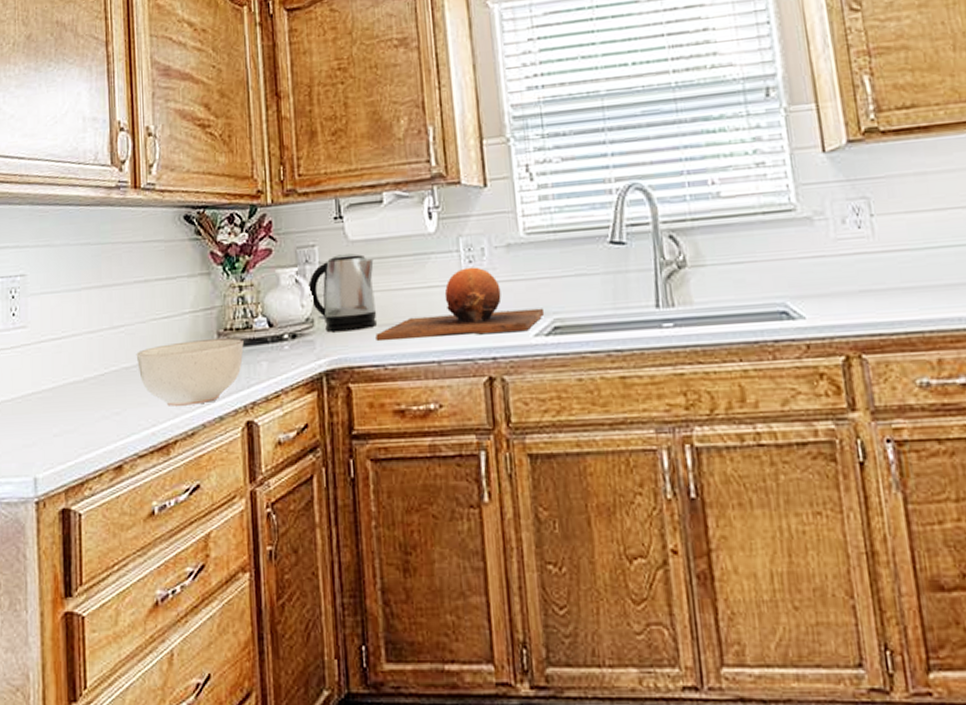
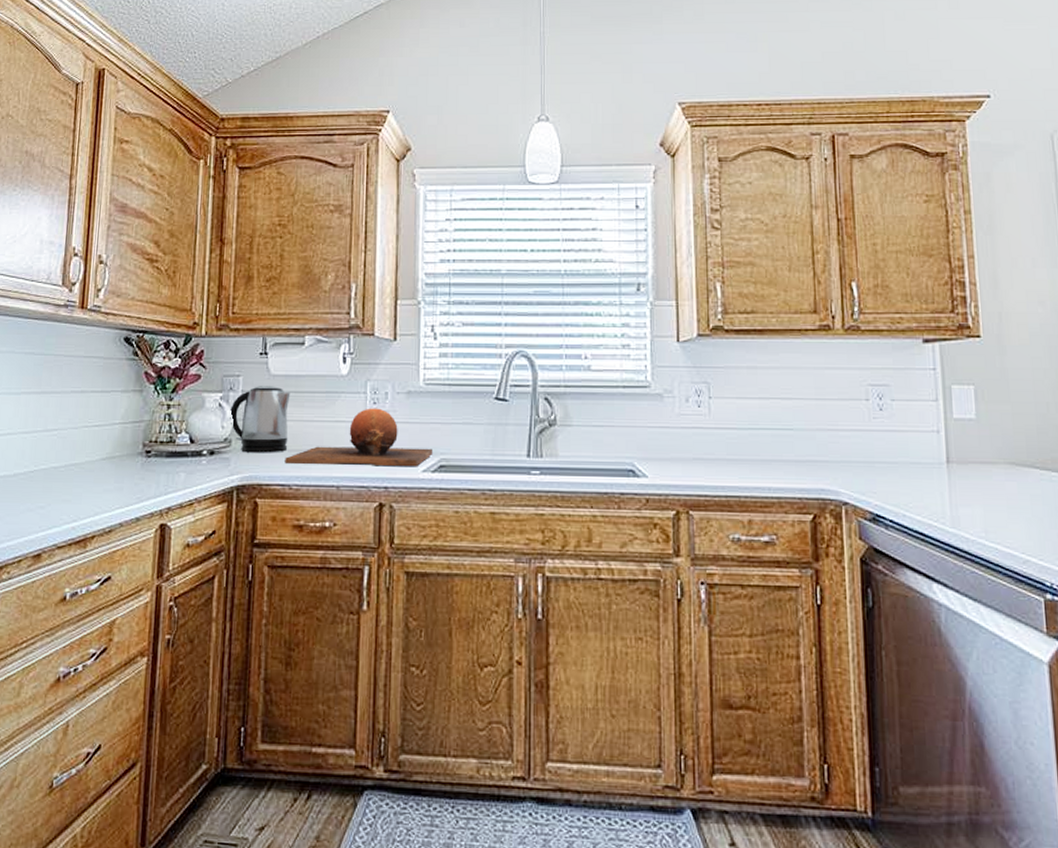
bowl: present [136,338,244,406] -> none [65,449,166,506]

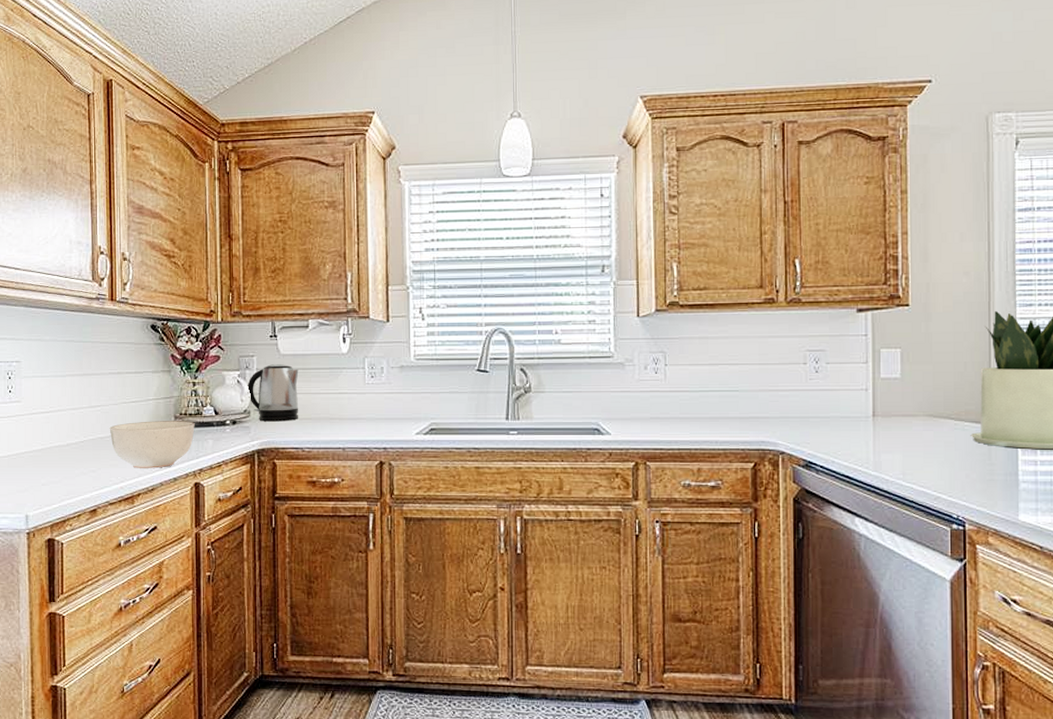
bowl: none [65,449,166,506] -> present [109,421,195,468]
chopping board: present [284,408,433,467] -> none [297,381,425,431]

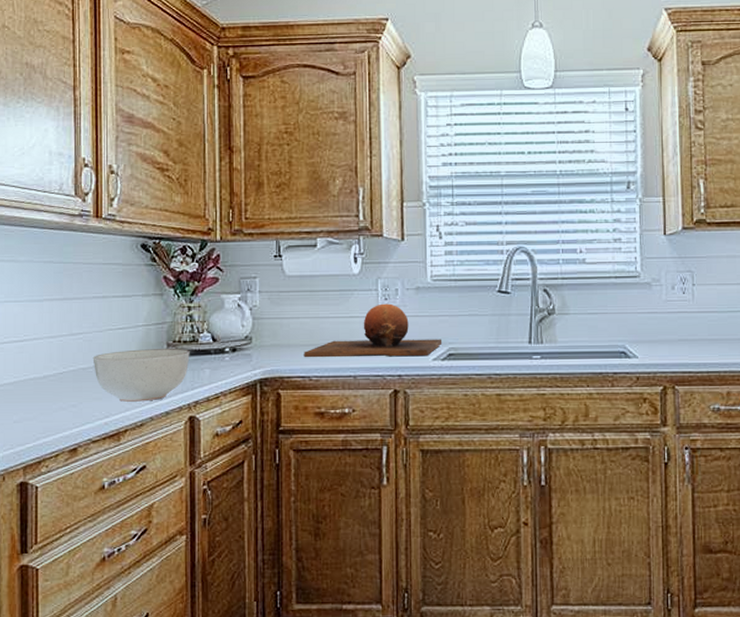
kettle: present [247,364,299,422] -> none [249,286,306,349]
chopping board: none [297,381,425,431] -> present [304,303,443,358]

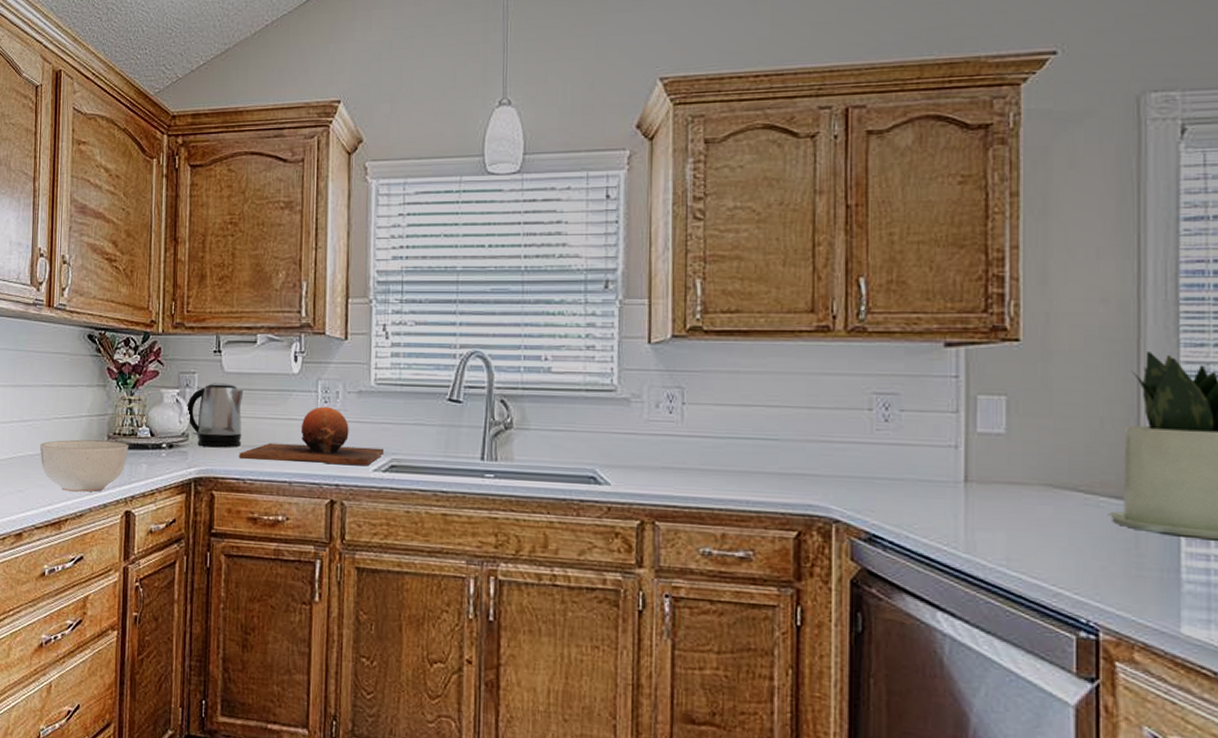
kettle: none [249,286,306,349] -> present [187,383,244,449]

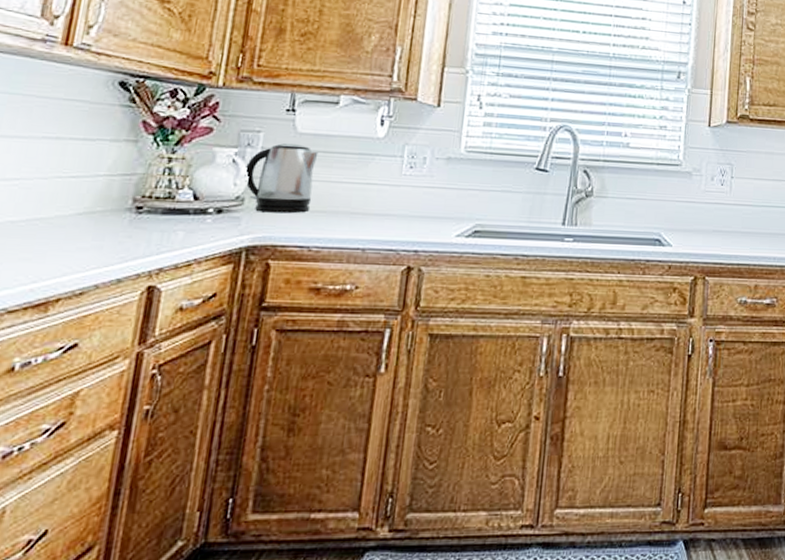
bowl: present [39,439,129,492] -> none [27,203,162,266]
chopping board: present [239,406,385,466] -> none [305,172,469,232]

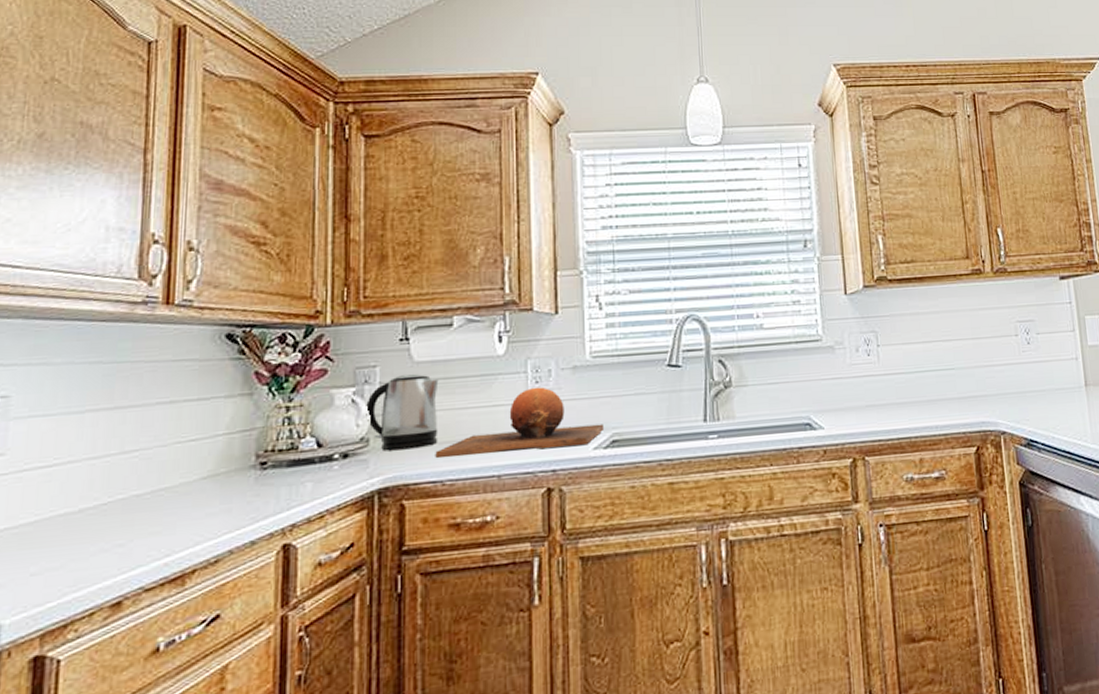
chopping board: none [305,172,469,232] -> present [435,387,605,459]

